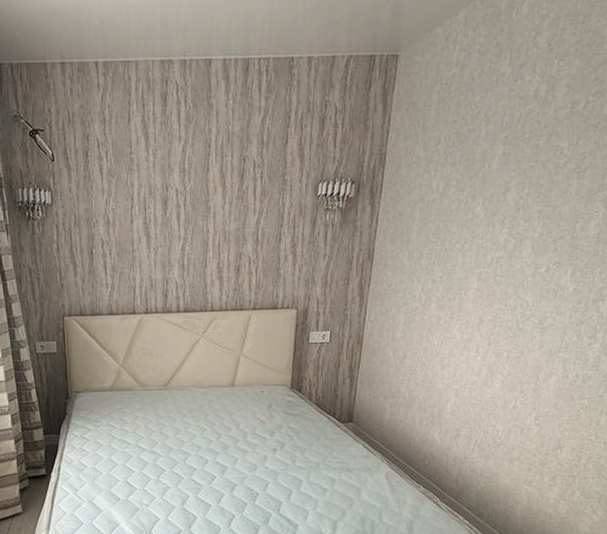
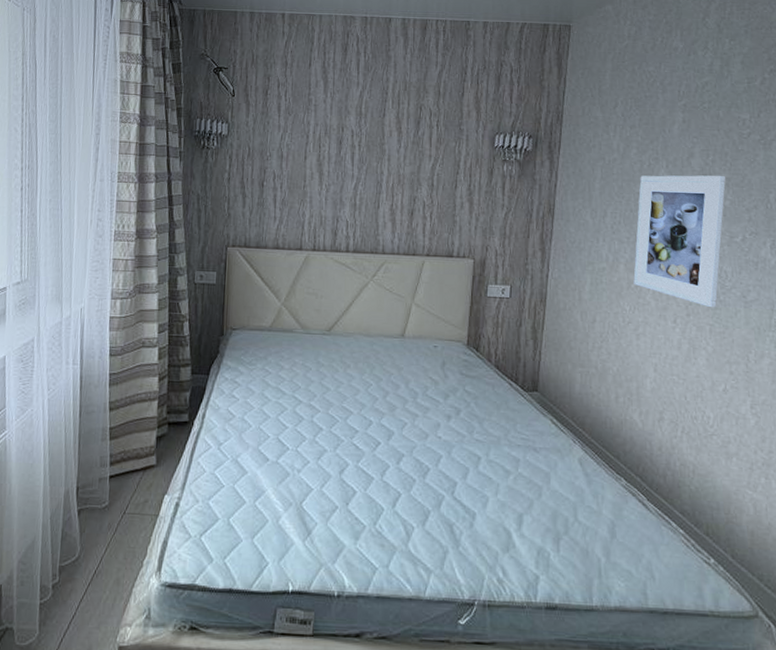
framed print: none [443,208,538,336] -> present [633,175,726,308]

